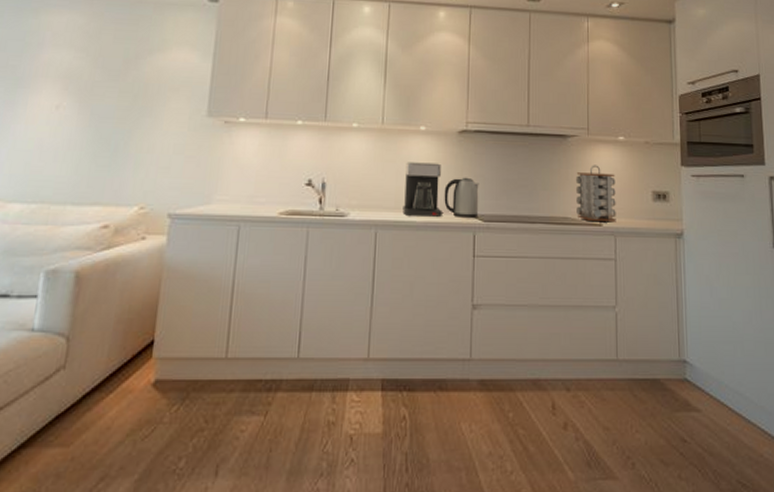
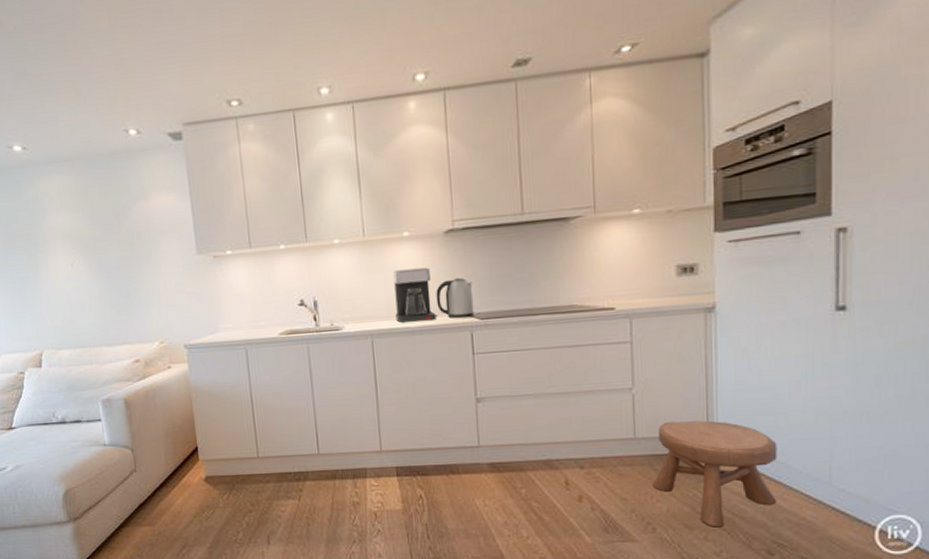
spice rack: present [576,165,616,223] -> none [582,245,632,307]
stool: none [633,344,738,464] -> present [653,420,777,527]

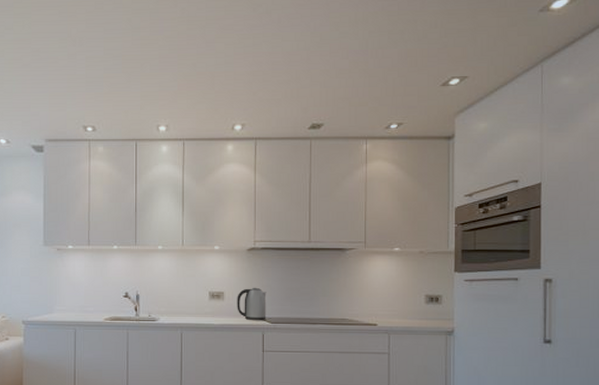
coffee maker: present [393,267,436,324] -> none [202,276,236,321]

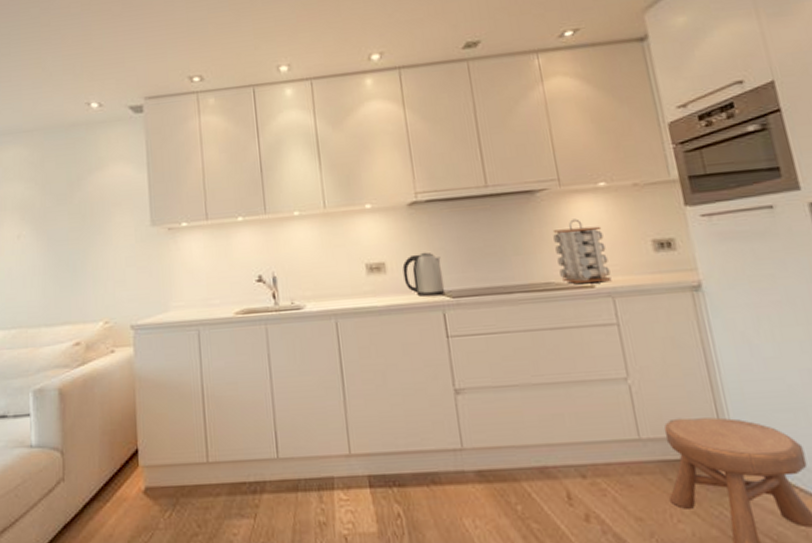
spice rack: none [354,273,390,323] -> present [552,219,612,285]

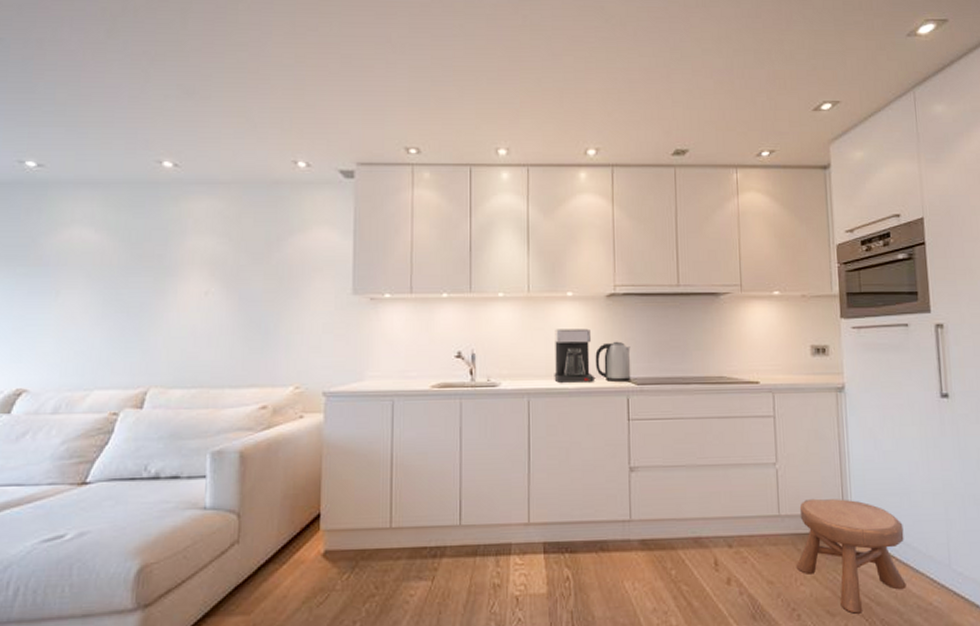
coffee maker: none [356,241,405,303] -> present [554,328,594,384]
spice rack: present [552,219,612,285] -> none [730,322,774,380]

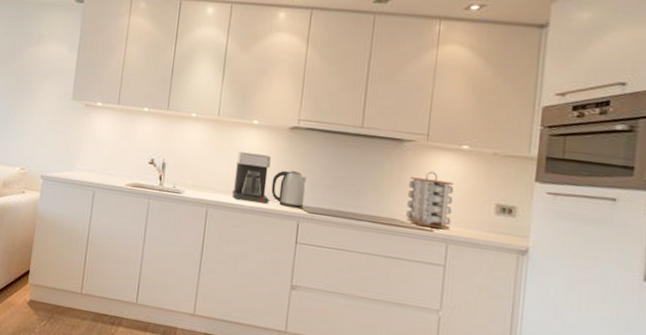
spice rack: none [730,322,774,380] -> present [406,171,454,230]

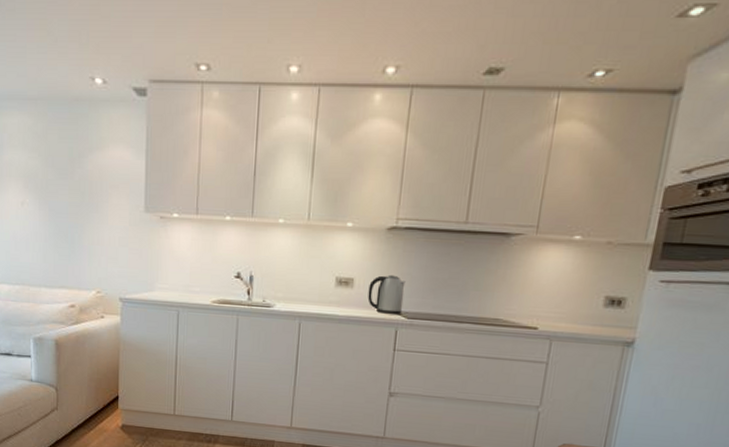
coffee maker: present [232,151,271,205] -> none [326,258,367,313]
spice rack: present [406,171,454,230] -> none [510,266,563,326]

